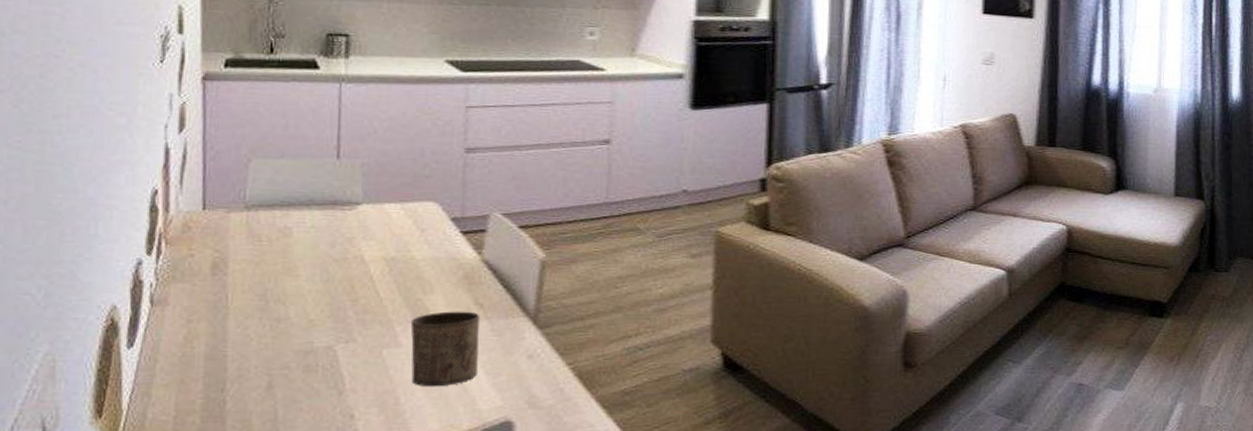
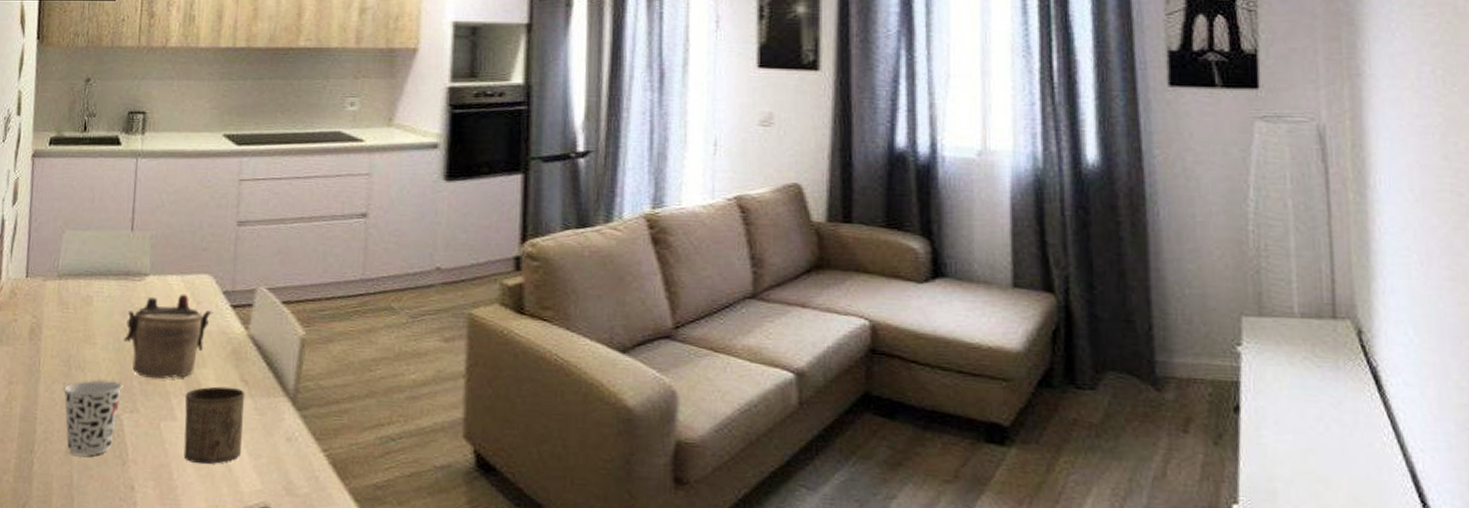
cup: none [259,313,335,390] -> present [63,380,123,456]
teapot: none [334,222,440,308] -> present [124,294,213,380]

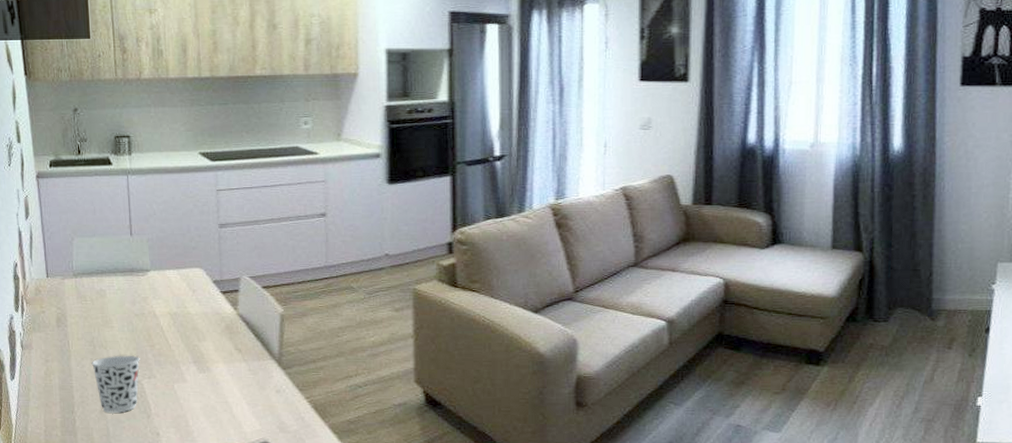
teapot: present [124,294,213,380] -> none [136,284,207,352]
cup: present [183,386,246,465] -> none [191,355,242,414]

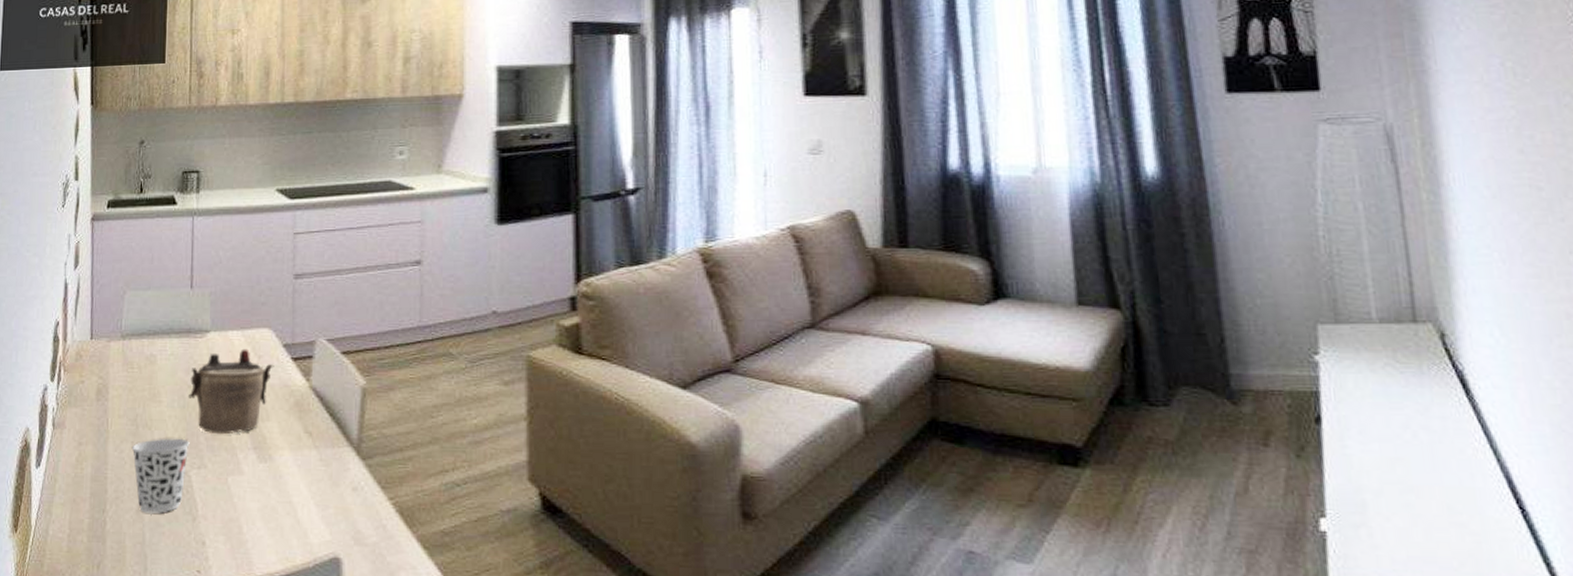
teapot: none [136,284,207,352] -> present [189,348,274,435]

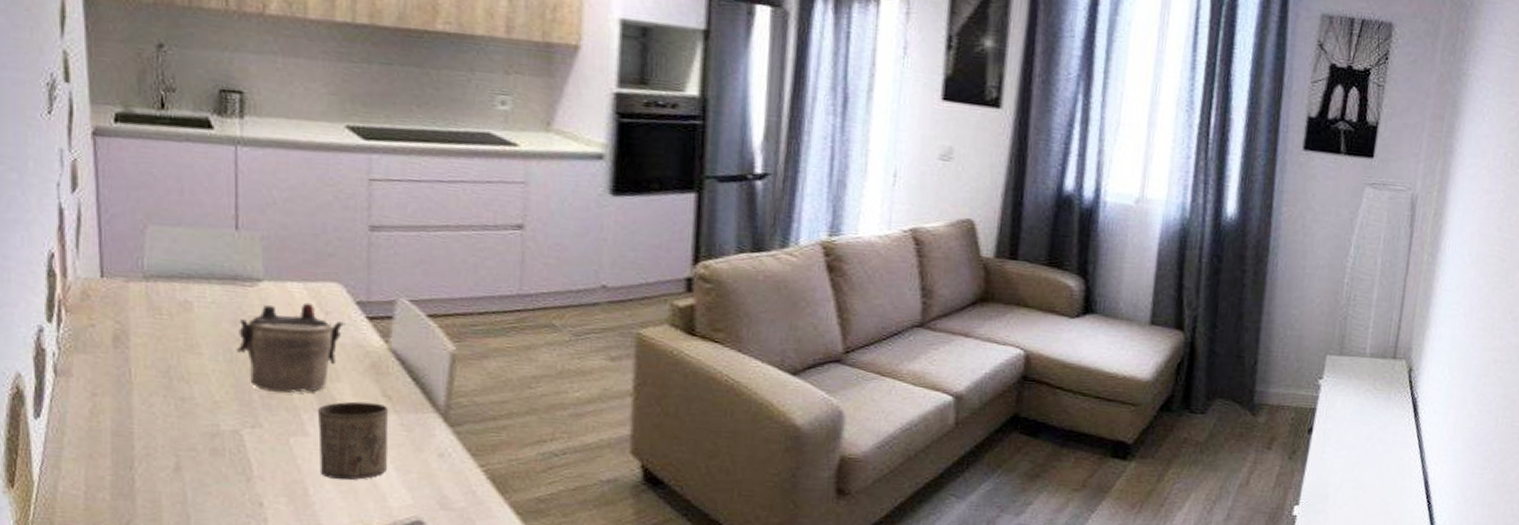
cup: present [131,438,190,513] -> none [164,393,240,473]
cup: none [250,439,310,518] -> present [317,401,389,481]

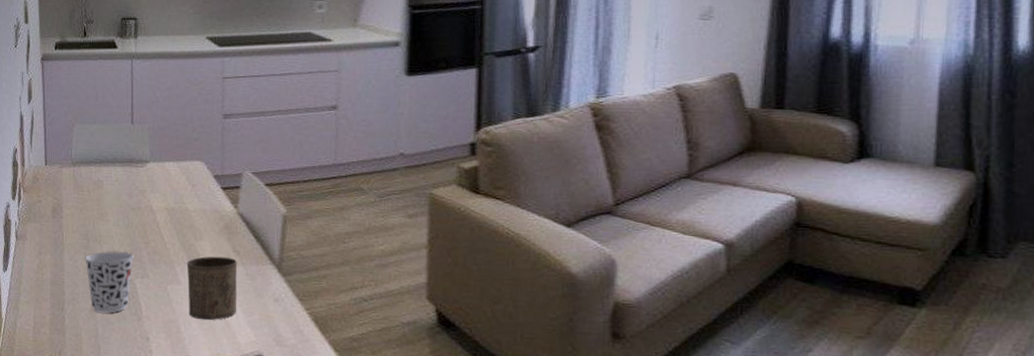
cup: none [164,393,240,473] -> present [84,251,134,313]
teapot: present [237,302,346,394] -> none [132,178,206,251]

